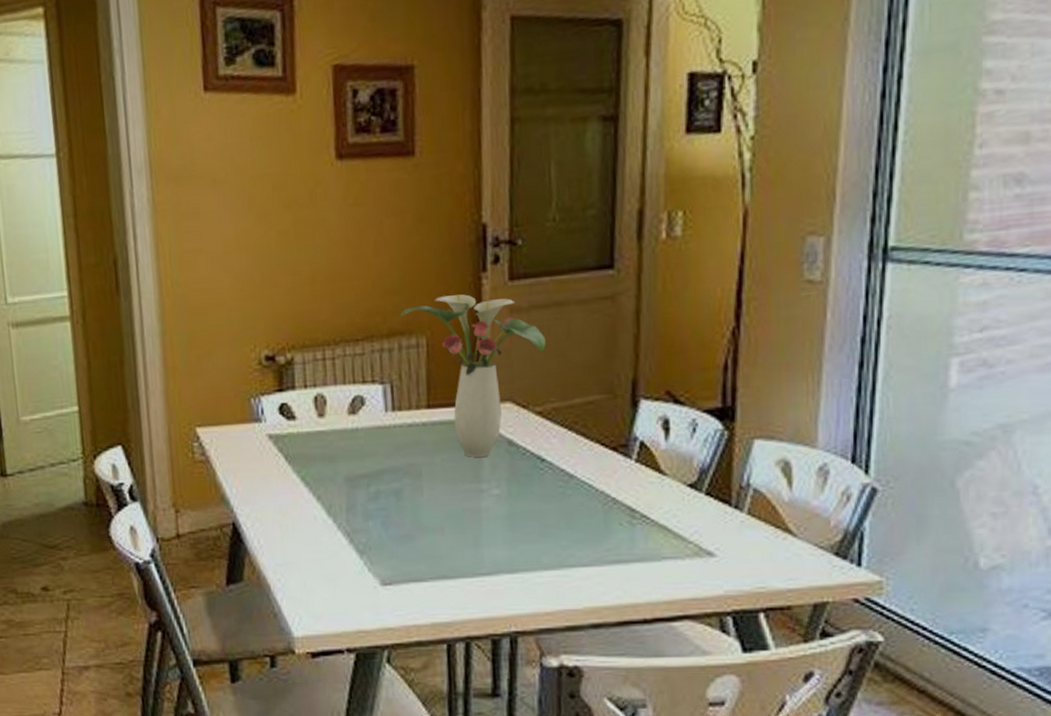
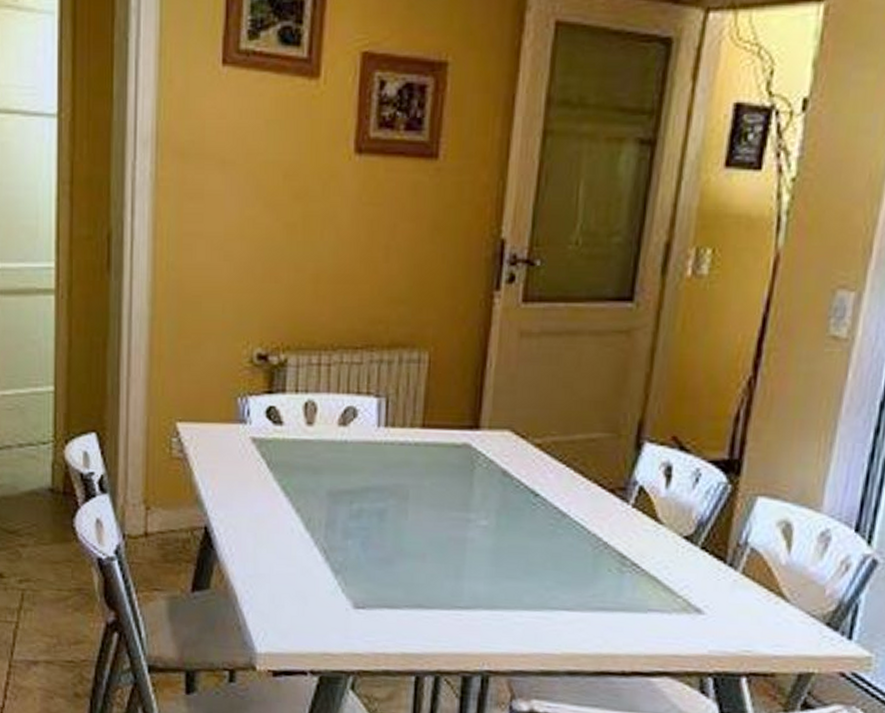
flower arrangement: present [400,294,546,457] -> none [404,311,554,485]

